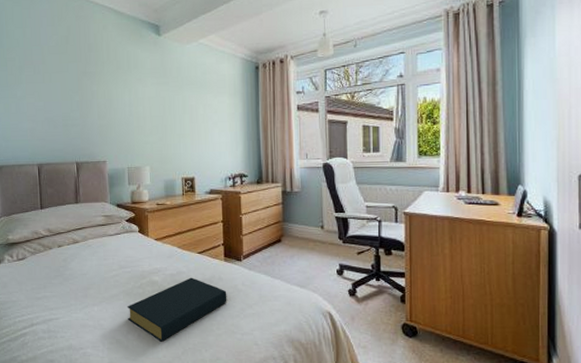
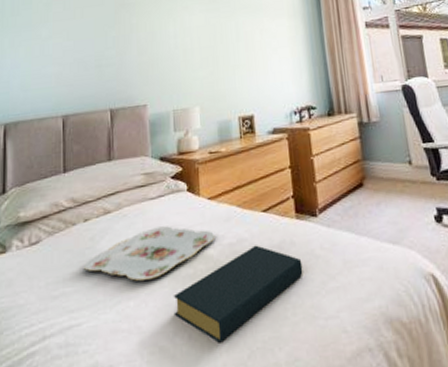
serving tray: none [59,257,160,293] -> present [84,226,216,281]

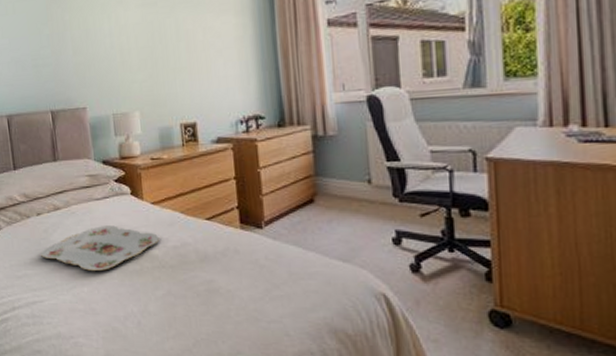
hardback book: present [173,245,303,343] -> none [122,250,247,330]

